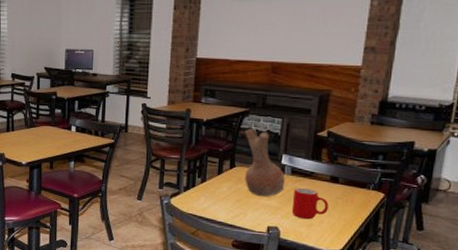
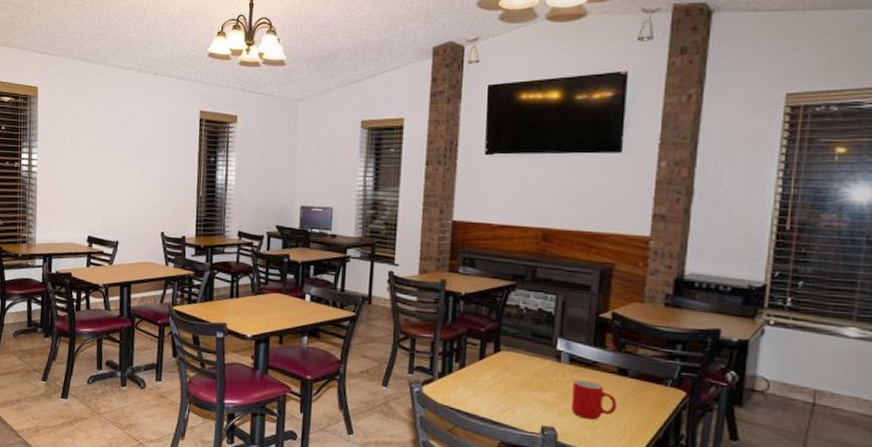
vase: present [244,128,286,197] -> none [511,305,563,390]

